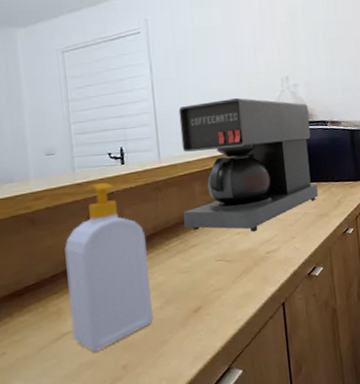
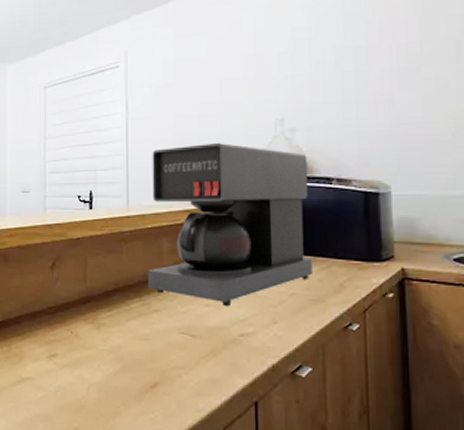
soap bottle: present [65,182,153,351] -> none [31,226,107,405]

